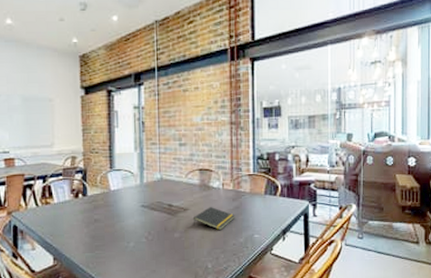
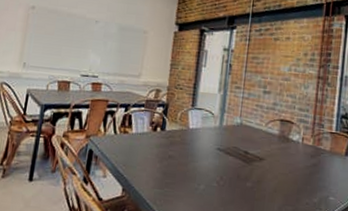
notepad: present [194,207,235,230] -> none [268,160,312,186]

